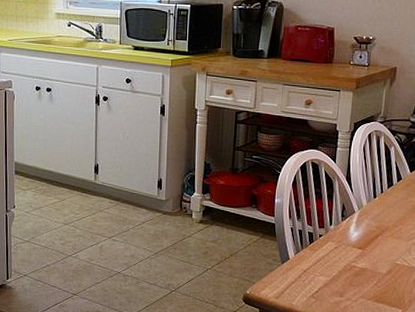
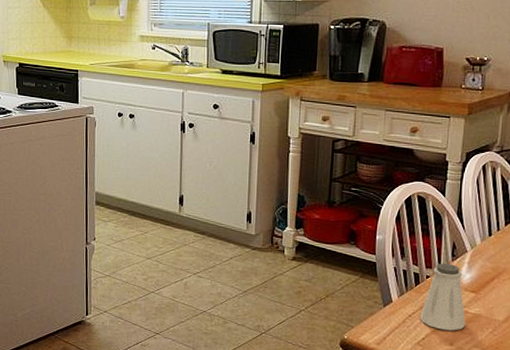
saltshaker: none [314,222,354,284] -> present [420,262,466,331]

